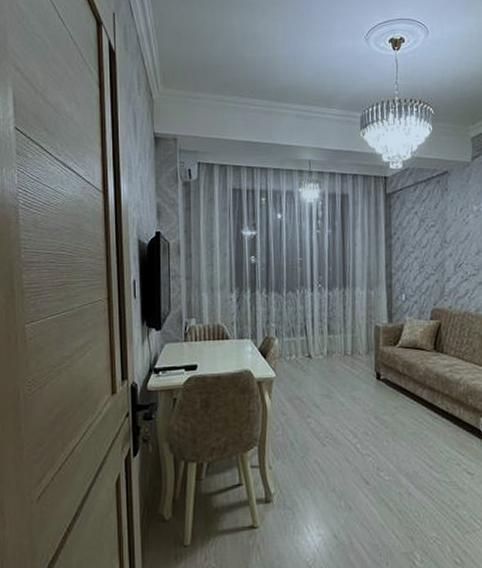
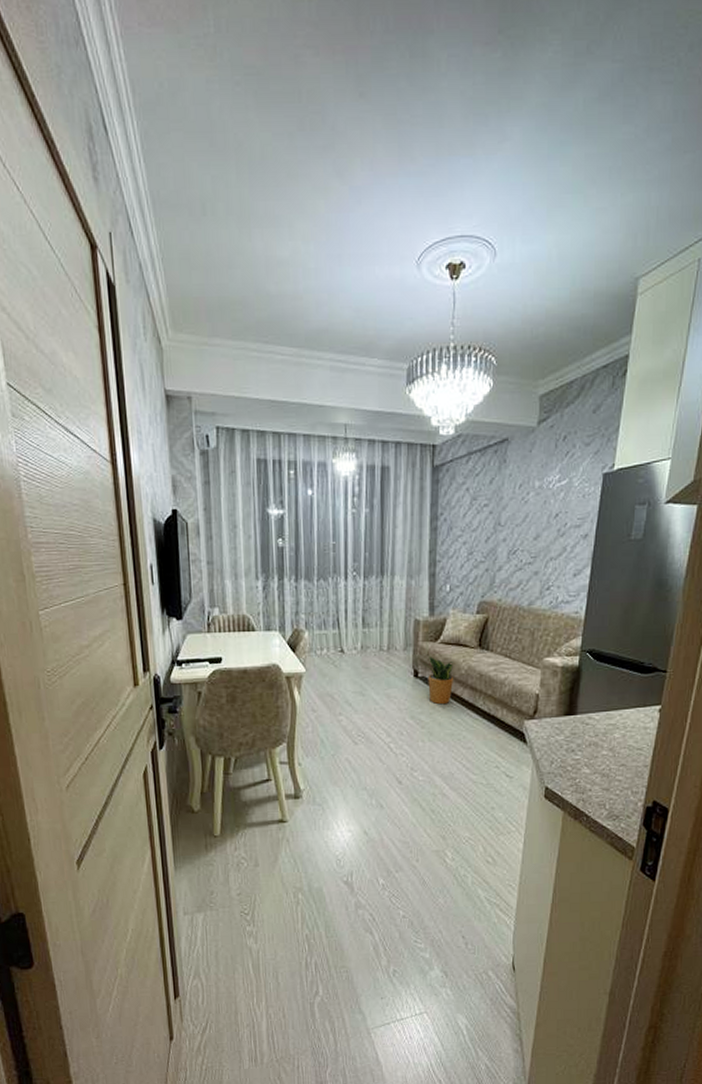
potted plant: none [383,359,414,405] -> present [422,655,454,705]

